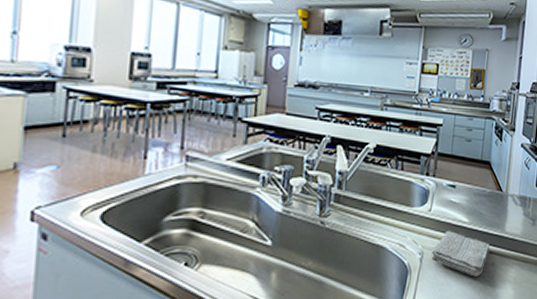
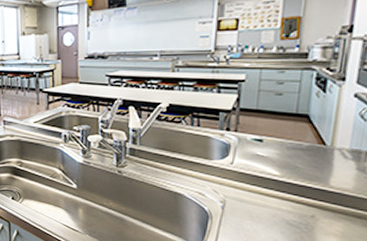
washcloth: present [431,231,490,277] -> none [234,183,308,227]

